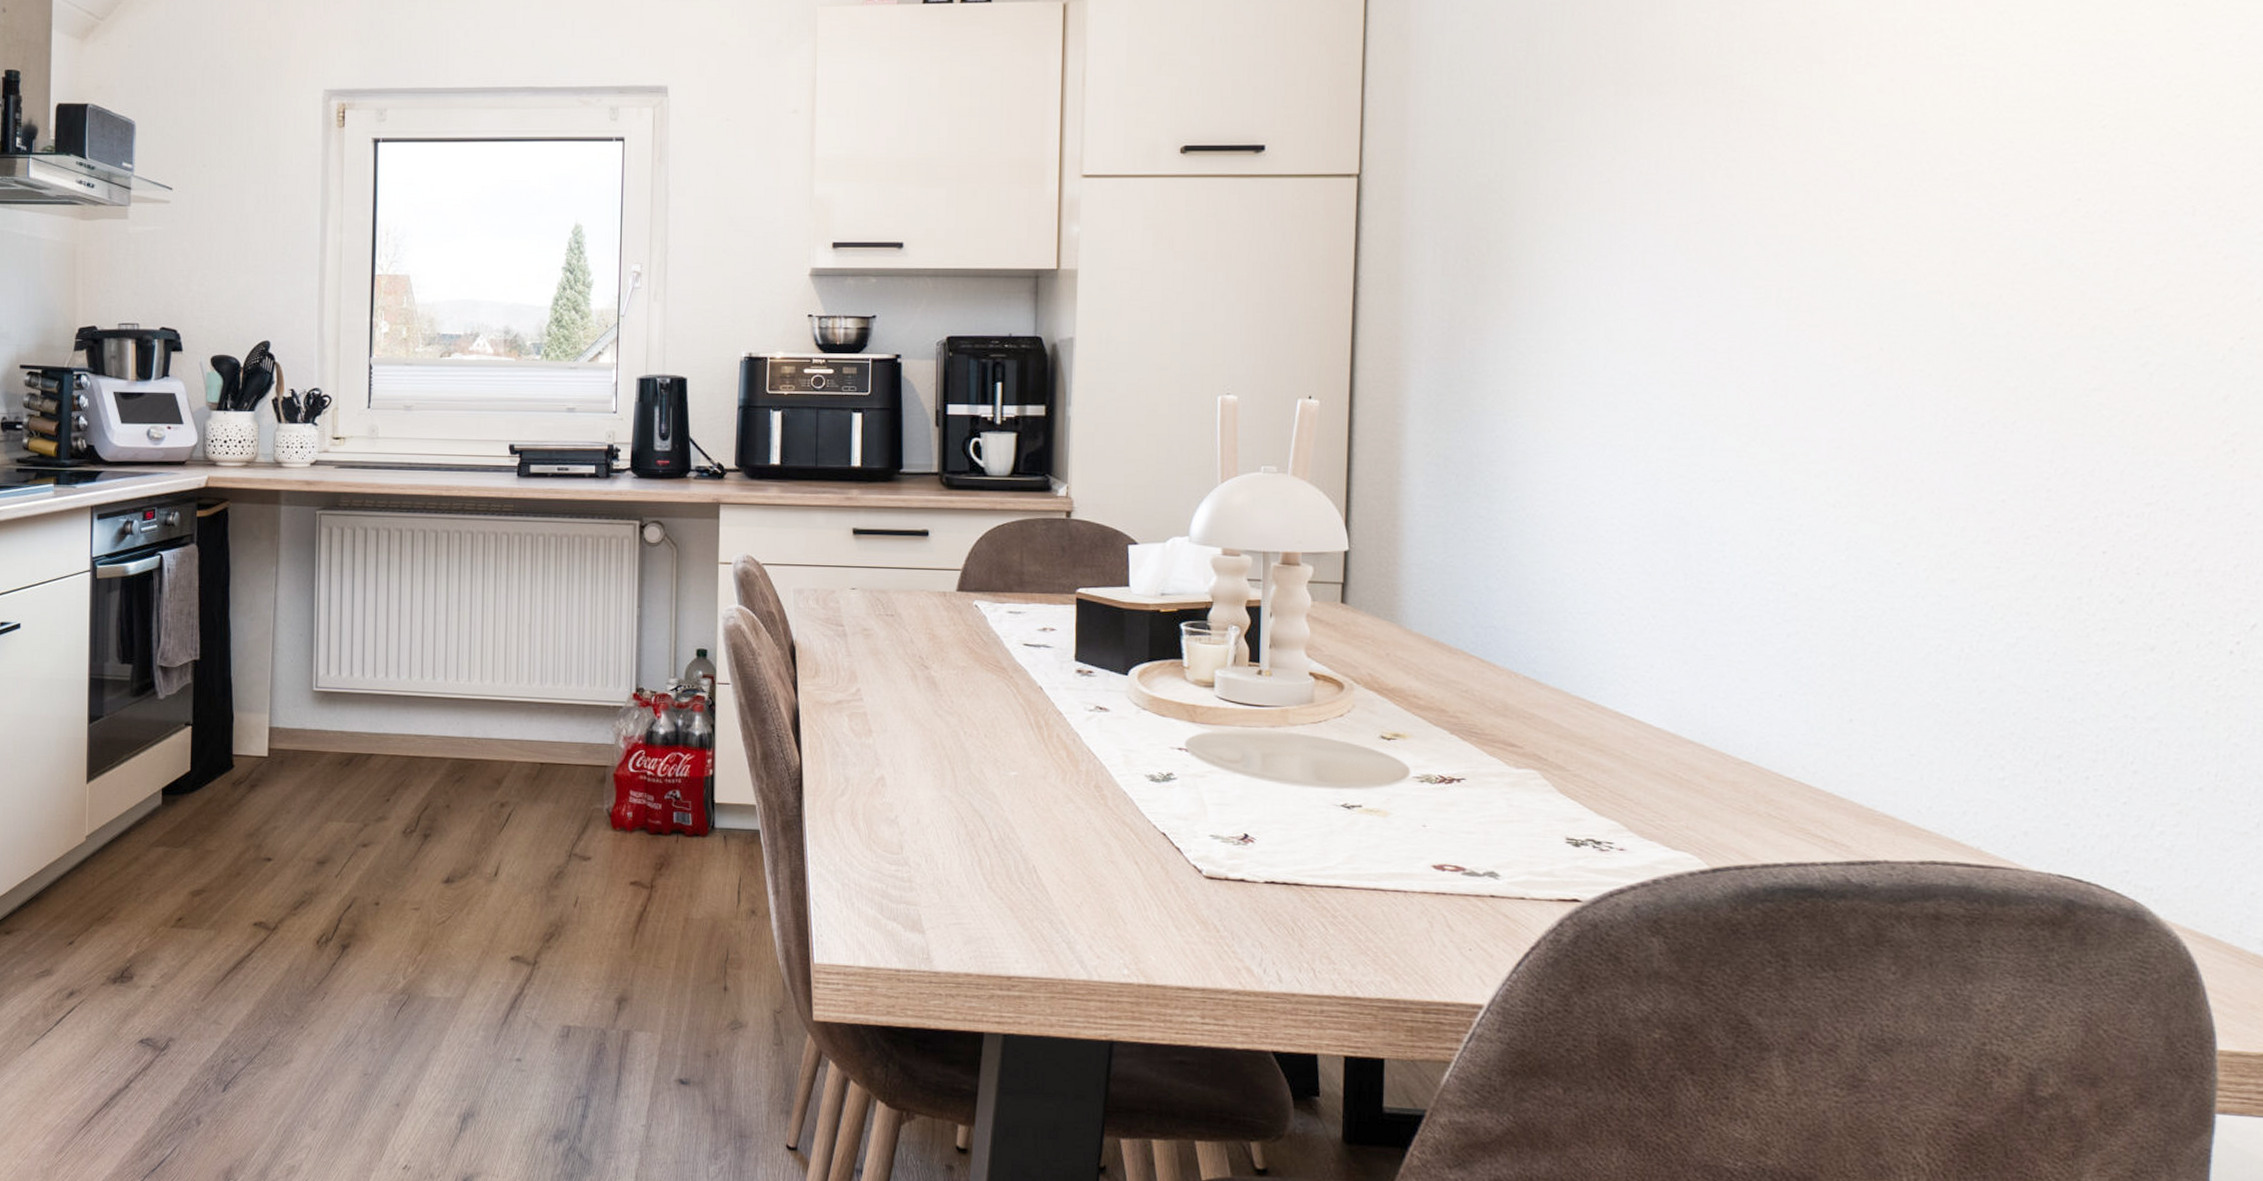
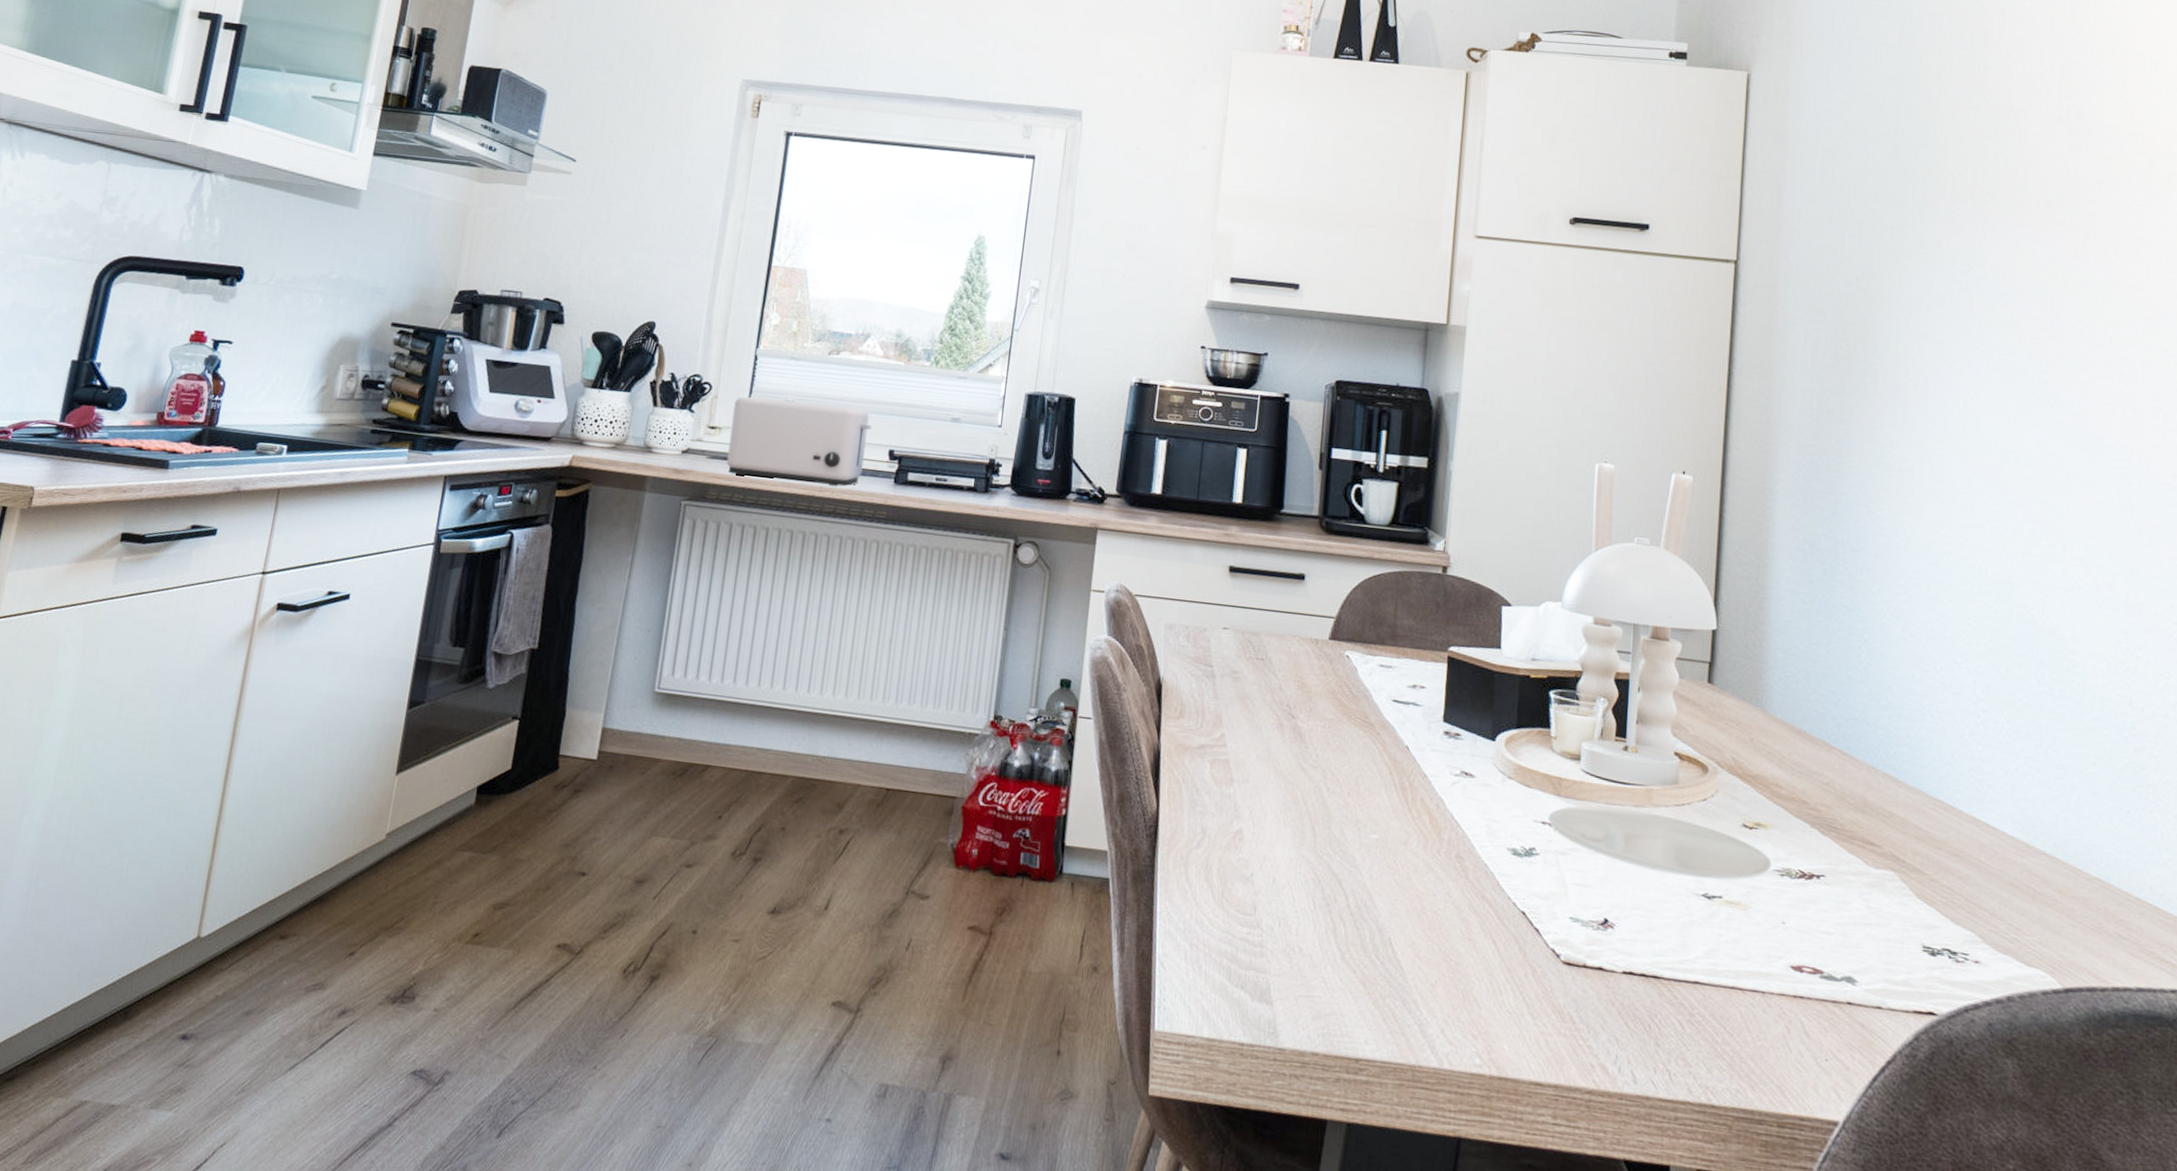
toaster: none [354,405,490,485] -> present [726,396,872,487]

